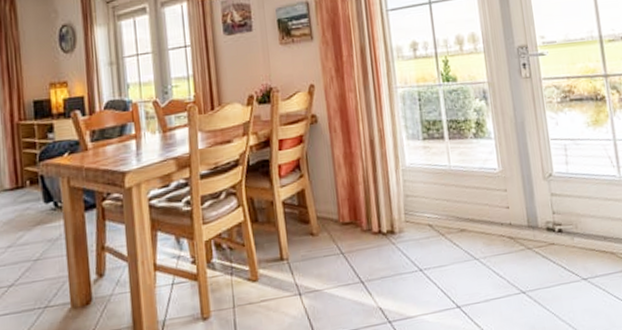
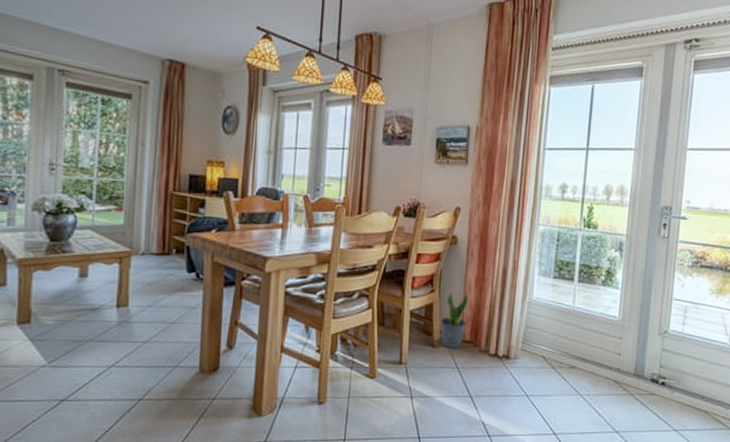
potted plant: none [315,171,343,235] -> present [440,292,469,349]

